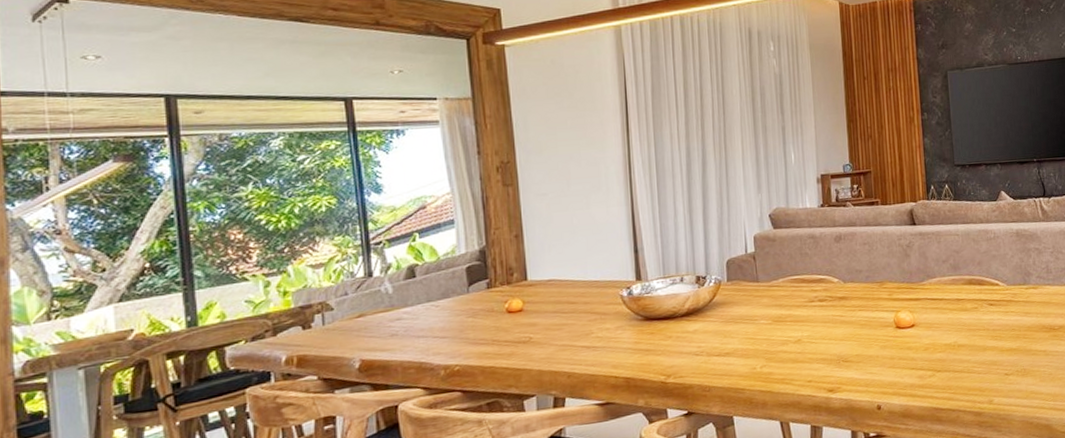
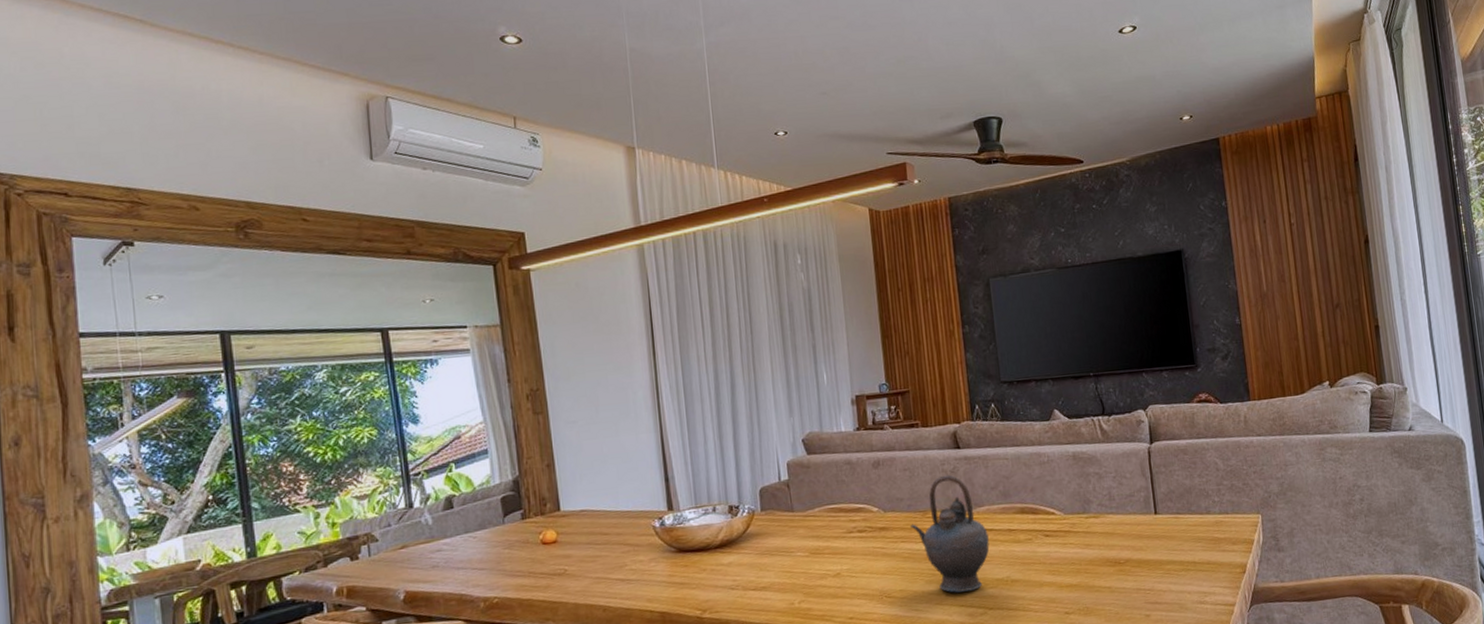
teapot: none [867,249,939,357] -> present [909,474,990,593]

